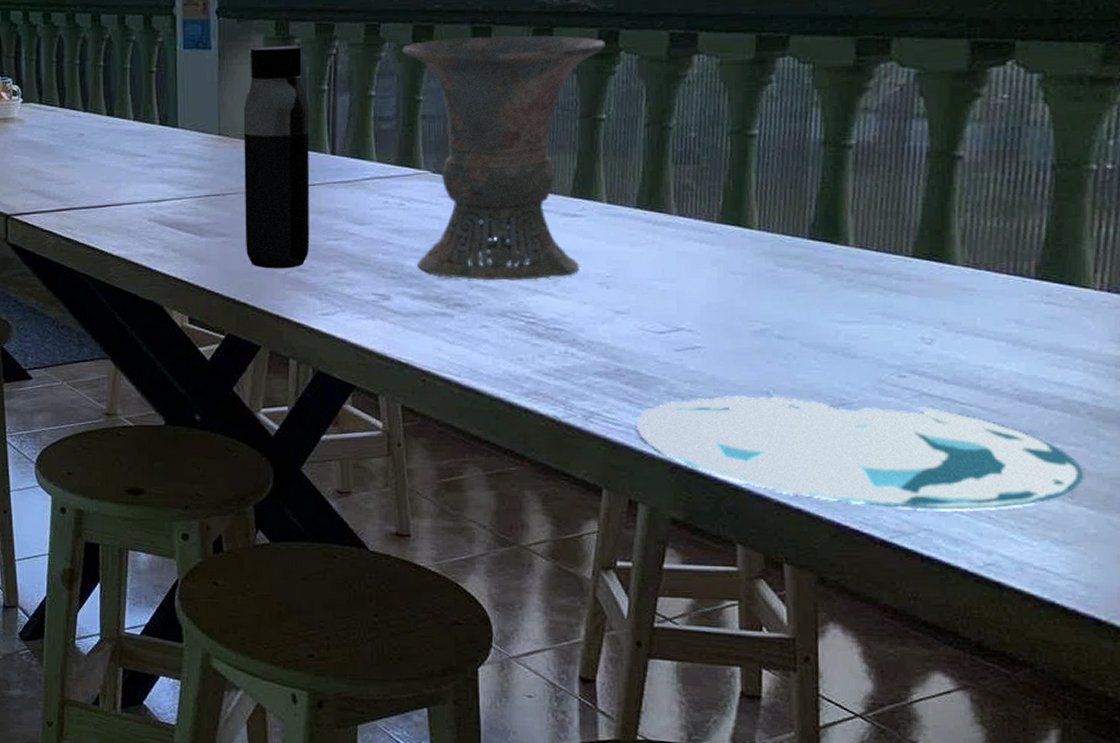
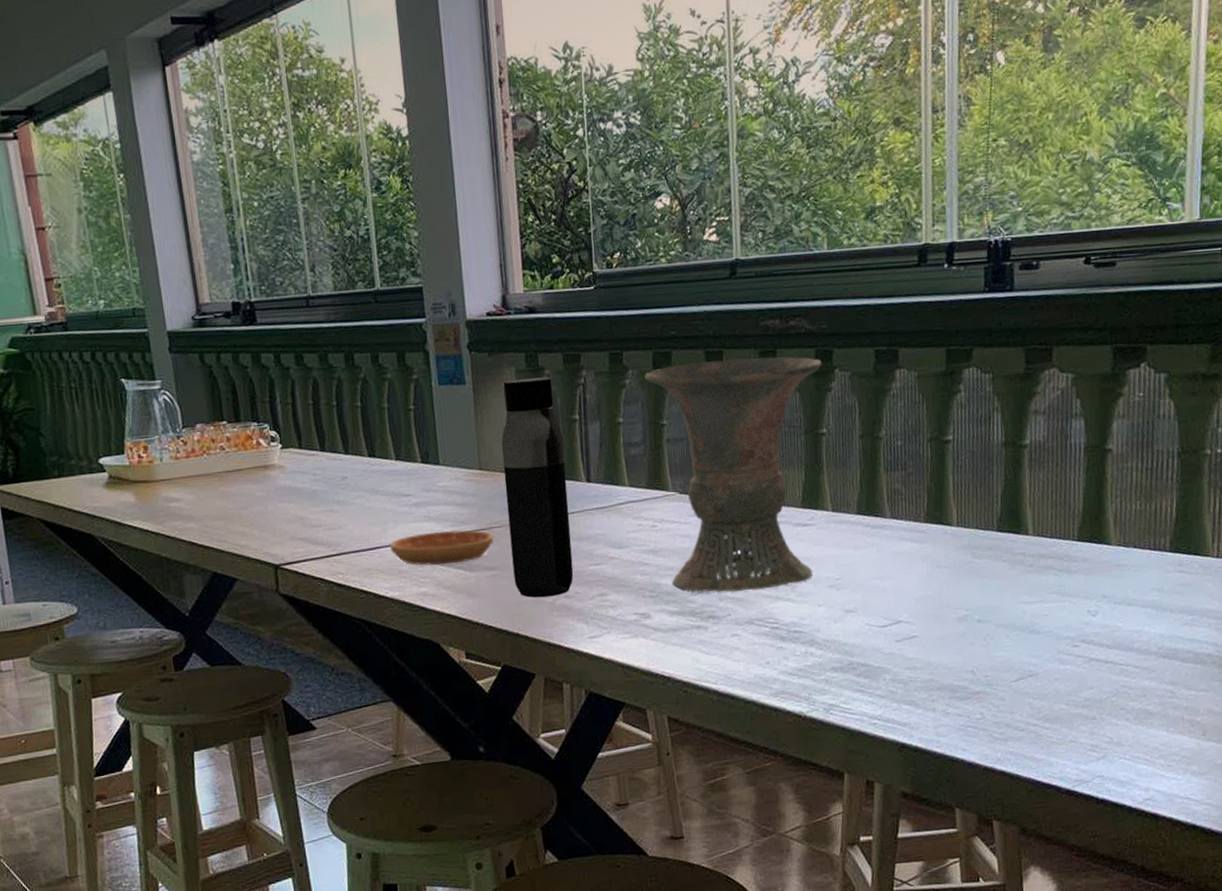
saucer: none [120,193,228,228] -> present [389,530,494,566]
plate: present [636,395,1082,510] -> none [868,670,1211,761]

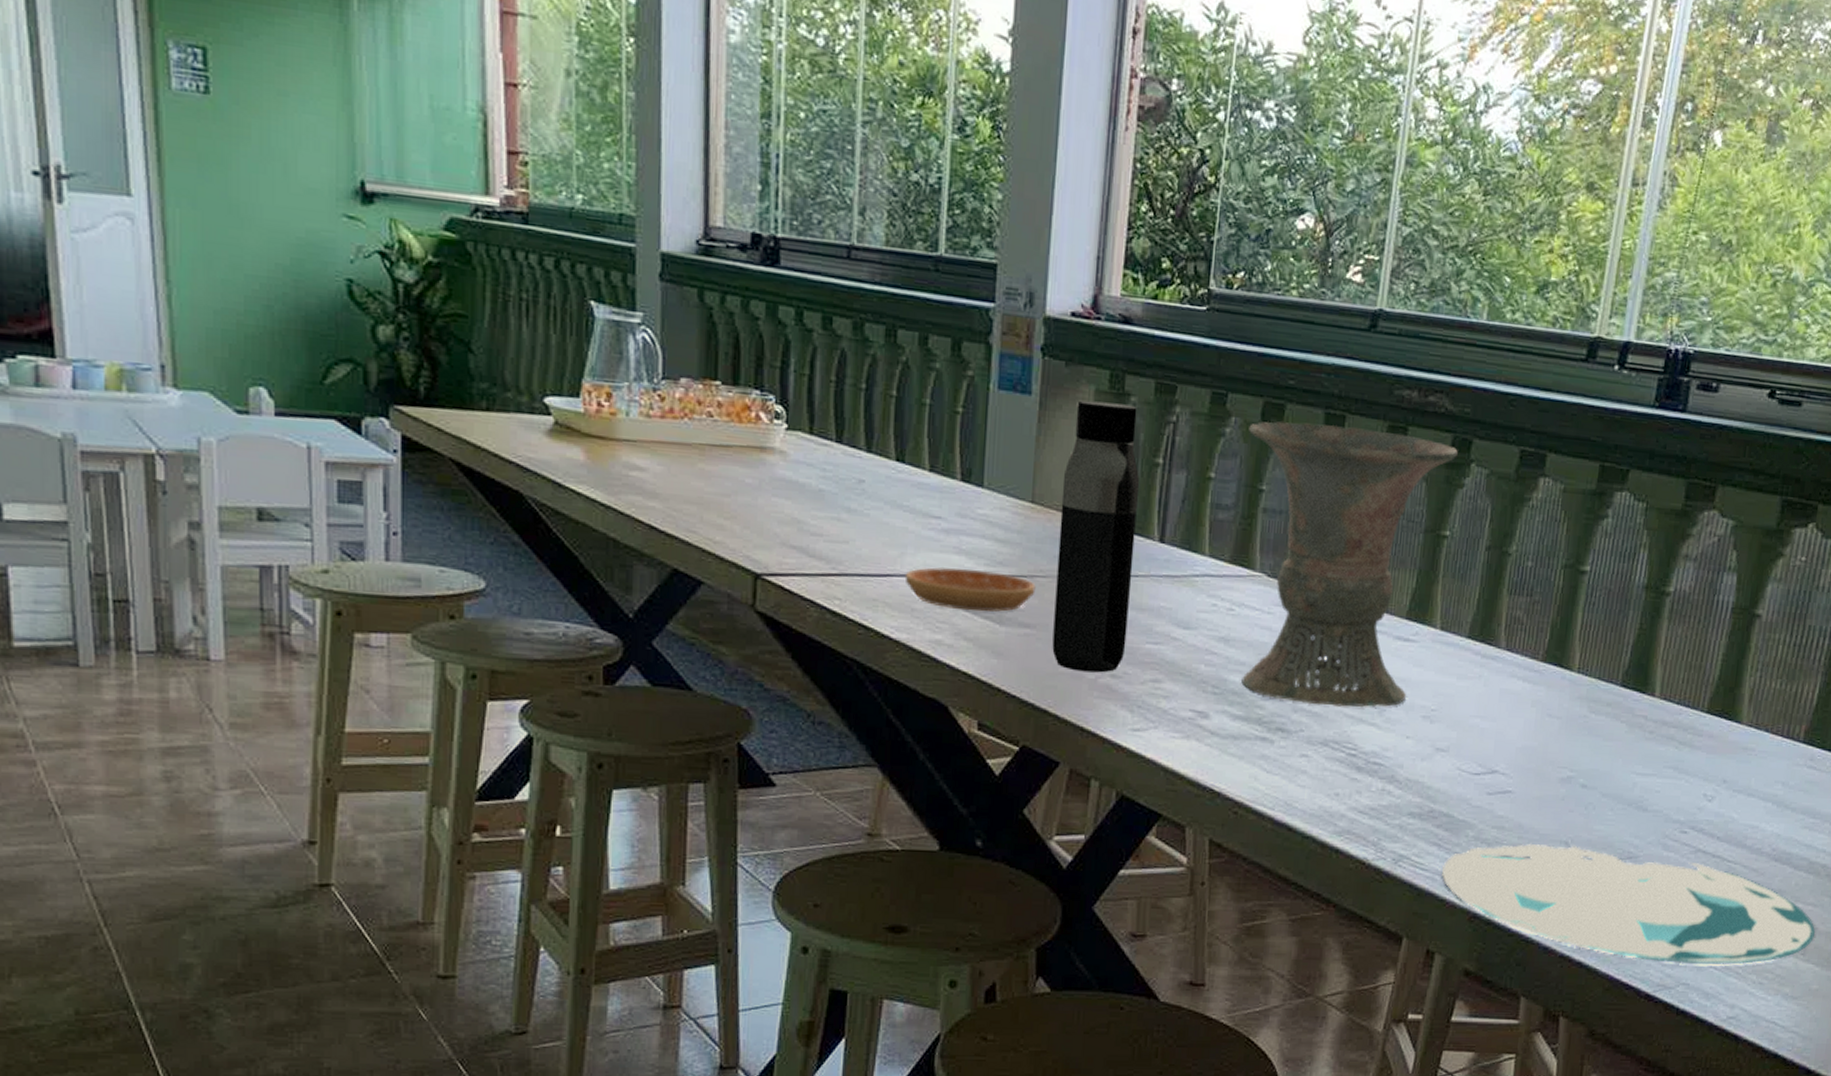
plate: none [868,670,1211,761] -> present [1442,843,1815,966]

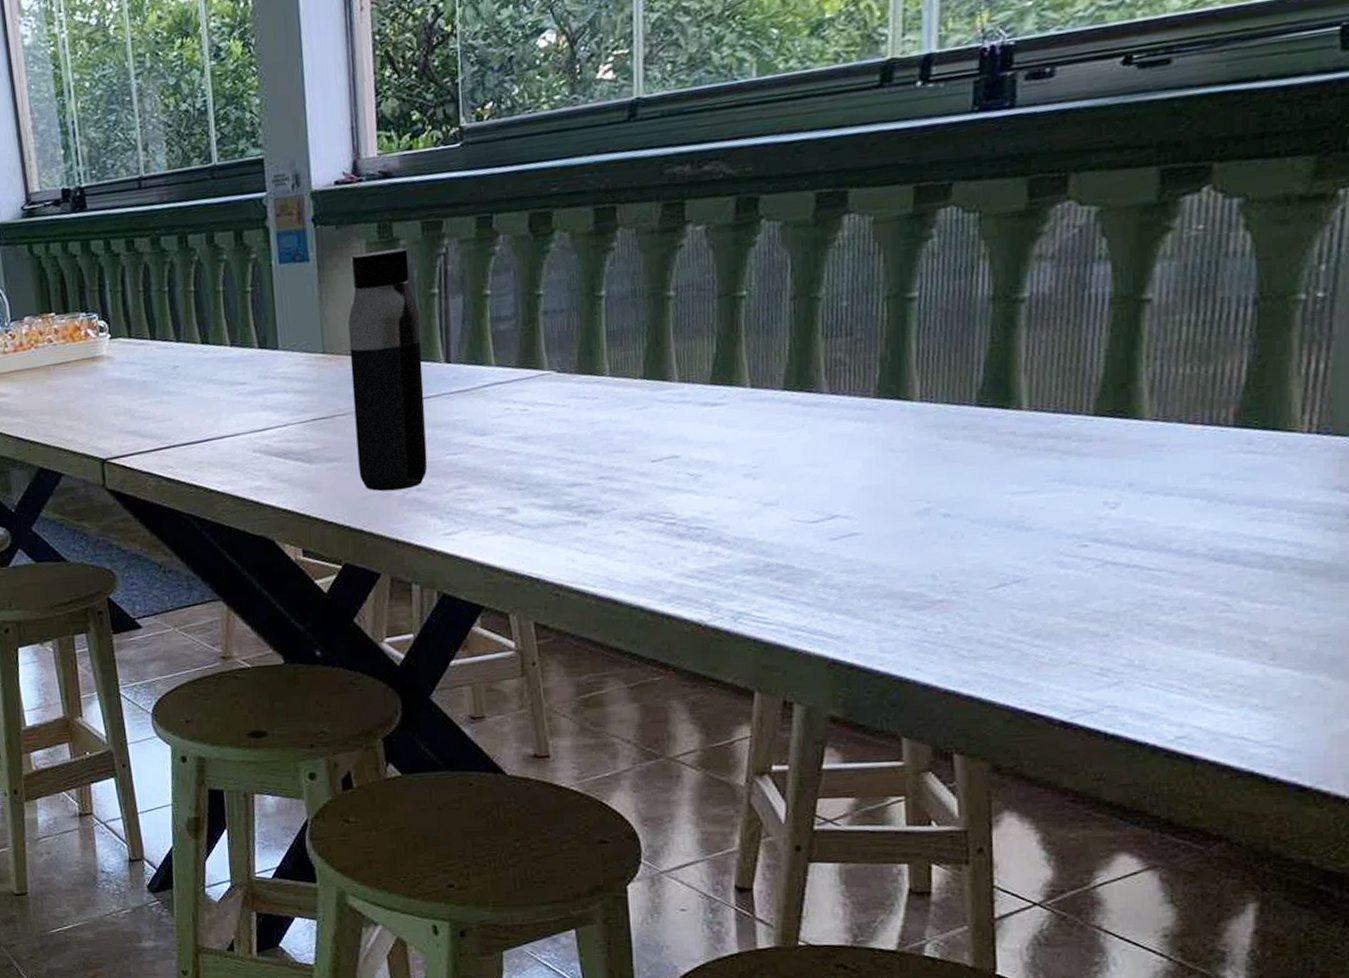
saucer: present [904,567,1036,612] -> none [222,419,337,458]
vase: present [1241,421,1458,708] -> none [518,207,744,484]
plate: present [1442,843,1815,966] -> none [789,576,1285,686]

